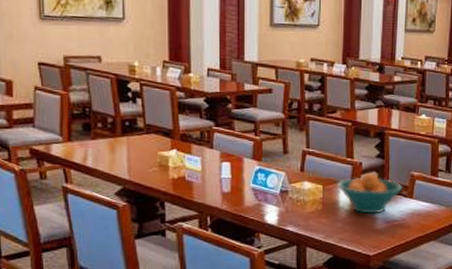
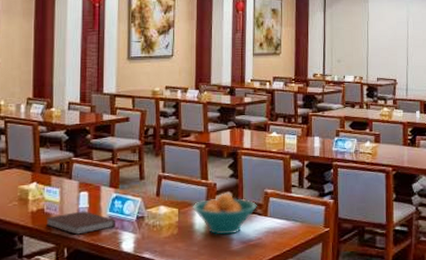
notebook: none [187,181,258,204] -> present [45,211,115,235]

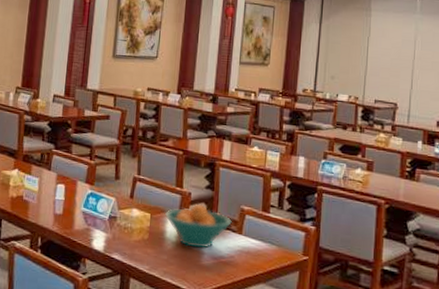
notebook: present [45,211,115,235] -> none [23,203,88,226]

